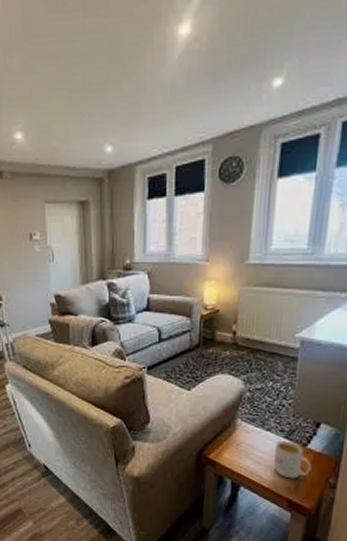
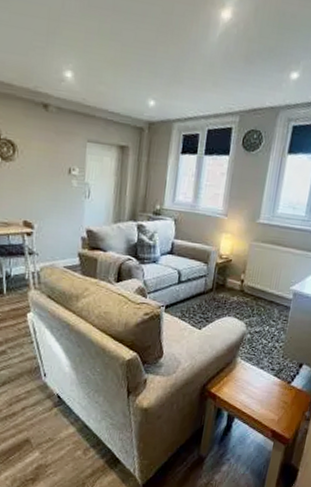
mug: present [274,440,312,479] -> none [263,378,293,412]

